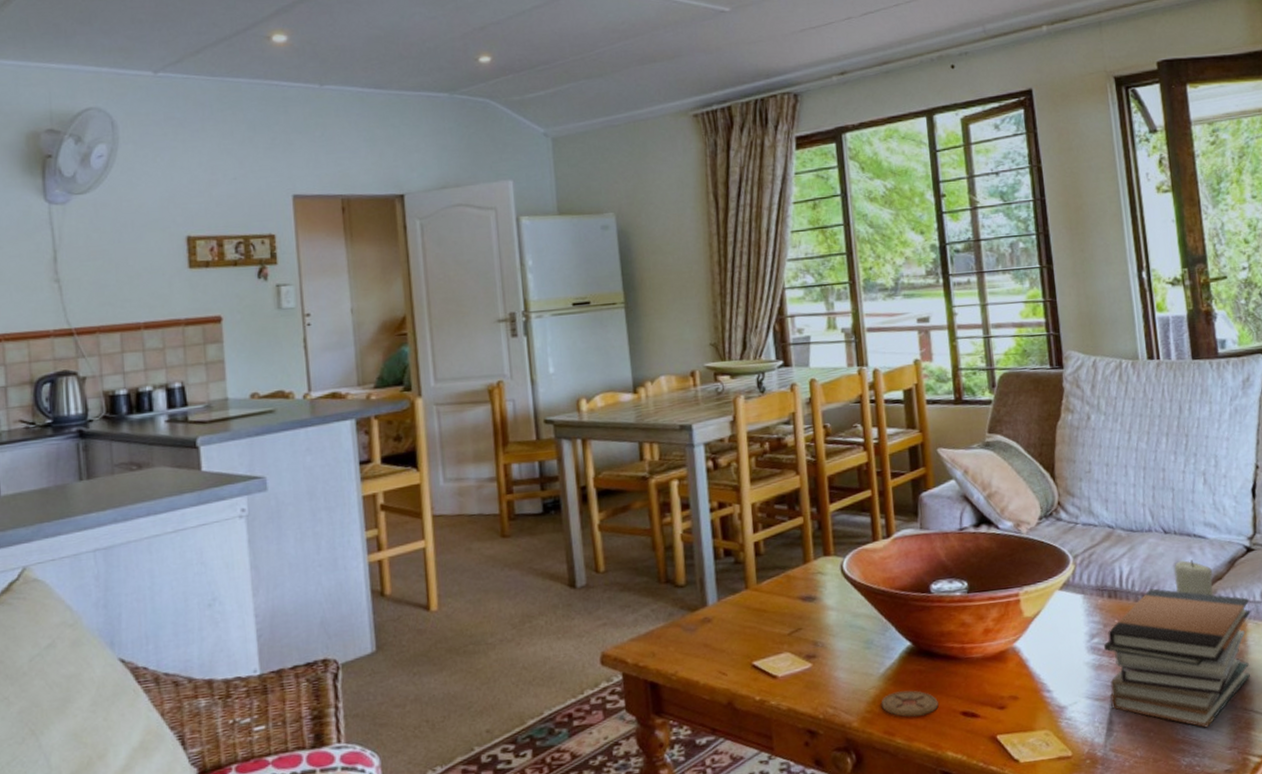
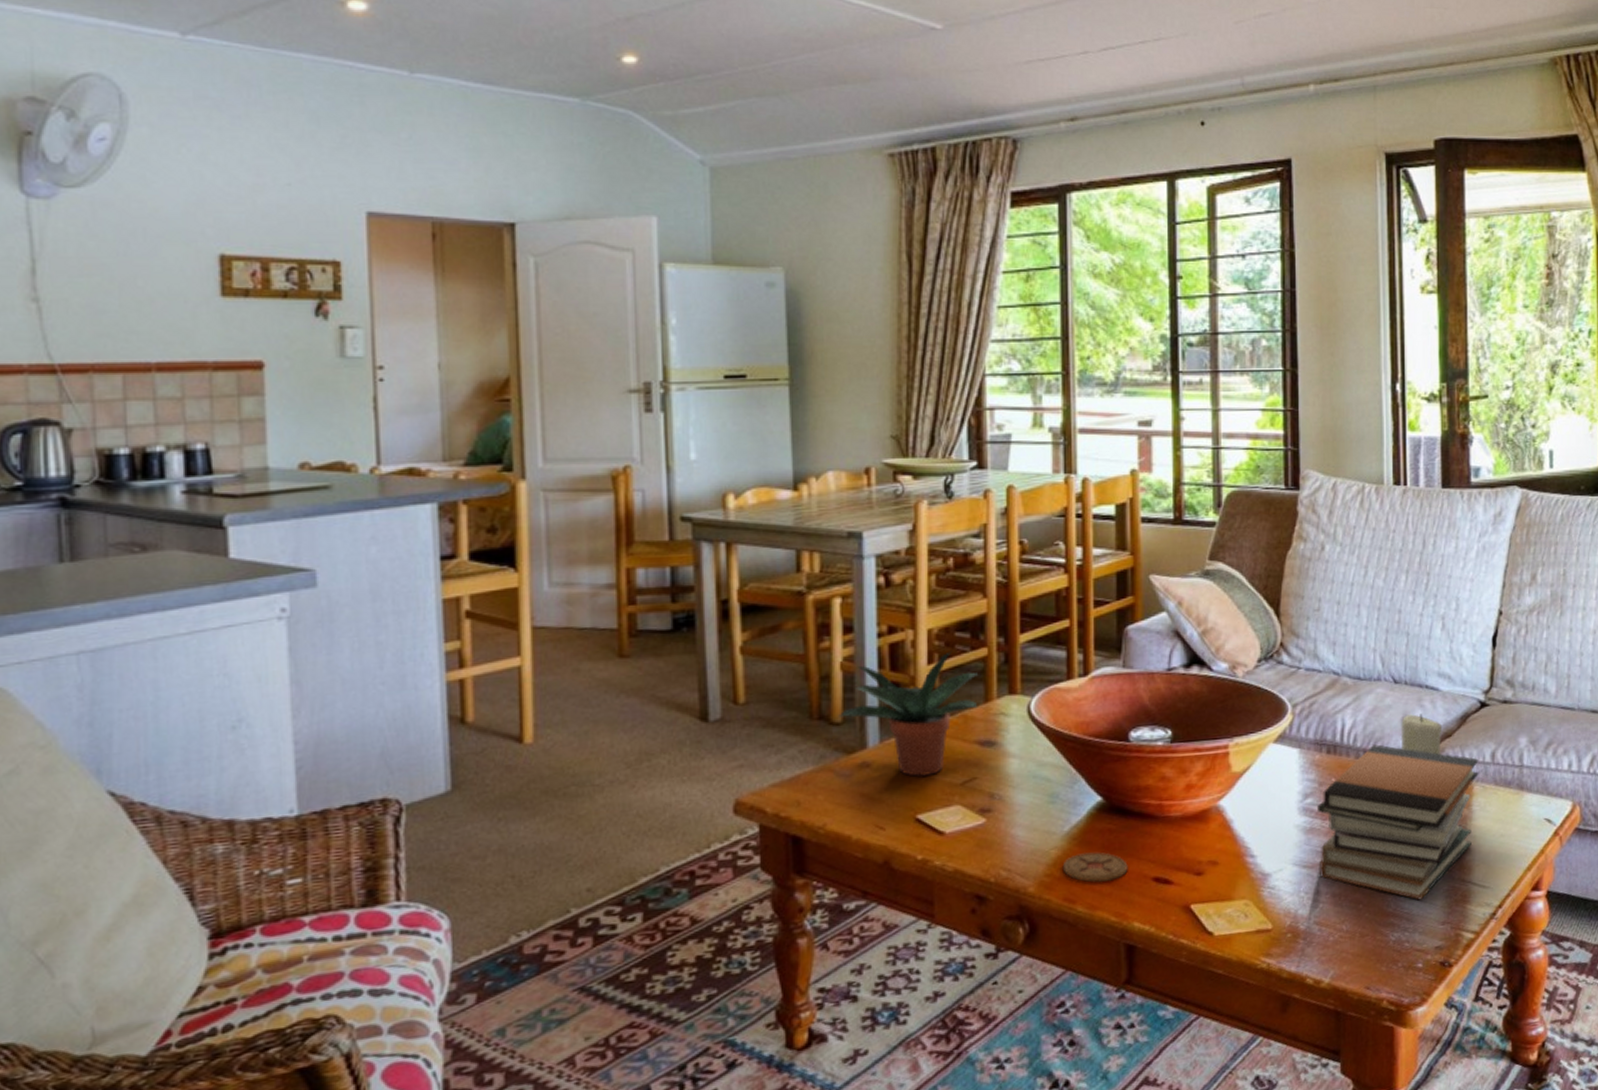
potted plant: none [682,521,799,629] -> present [839,651,978,777]

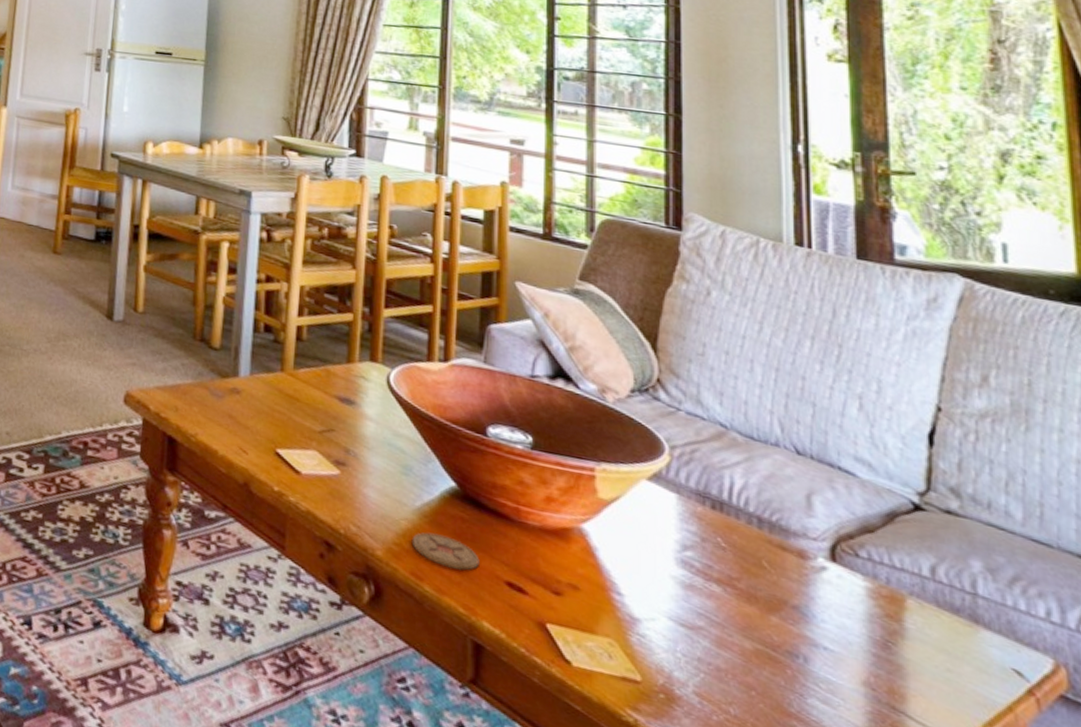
potted plant: present [839,651,978,777] -> none [217,304,342,416]
book stack: present [1318,744,1479,900] -> none [699,515,913,713]
candle: present [1400,713,1443,755] -> none [805,492,862,549]

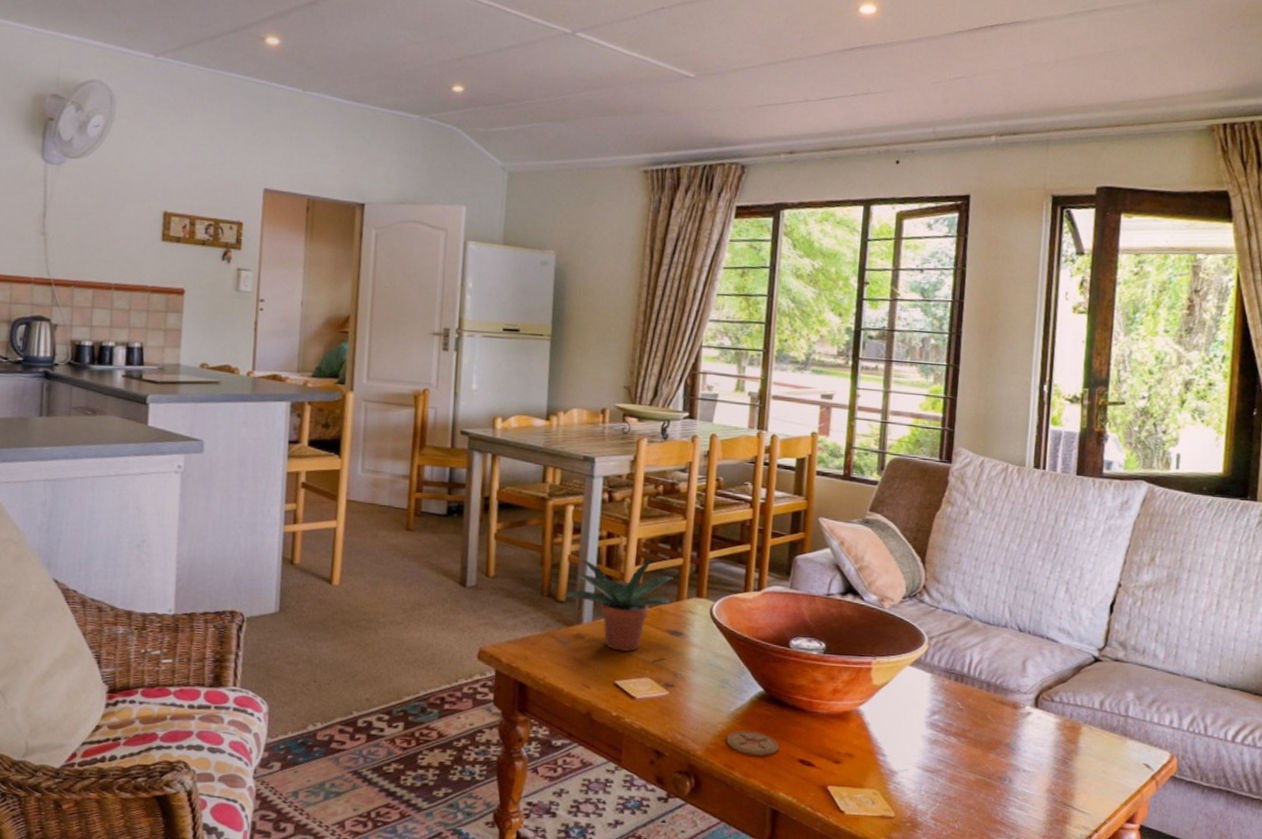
potted plant: none [217,304,342,416] -> present [563,557,673,652]

